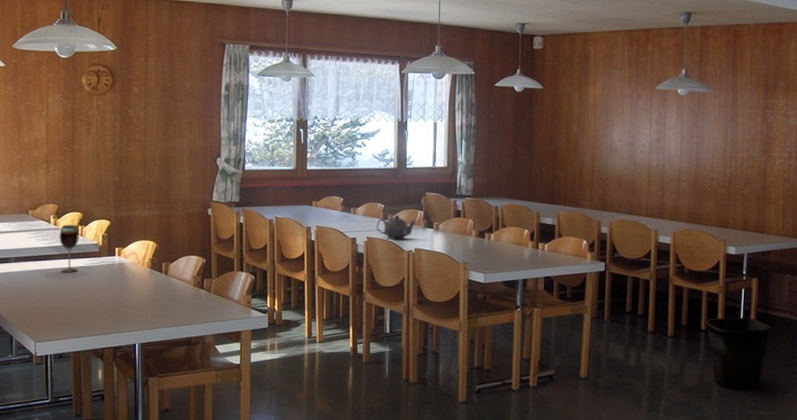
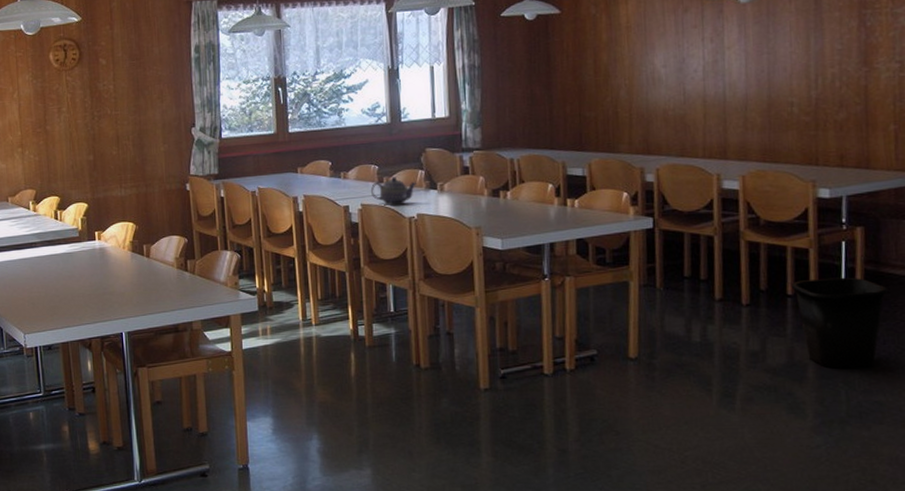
wineglass: present [59,224,79,272] -> none [39,209,61,260]

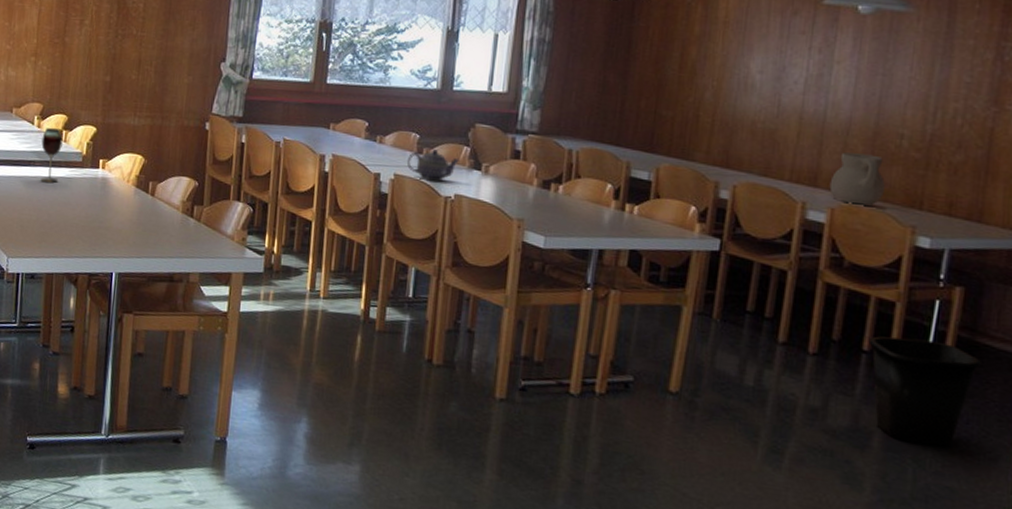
wineglass: none [39,209,61,260] -> present [40,127,63,183]
cream pitcher: none [737,124,786,170] -> present [829,152,886,206]

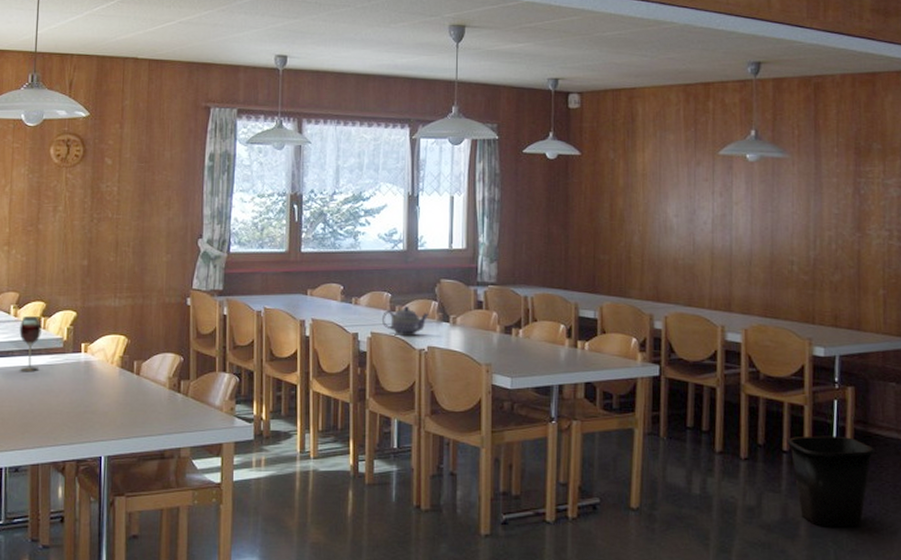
cream pitcher: present [829,152,886,206] -> none [741,280,785,324]

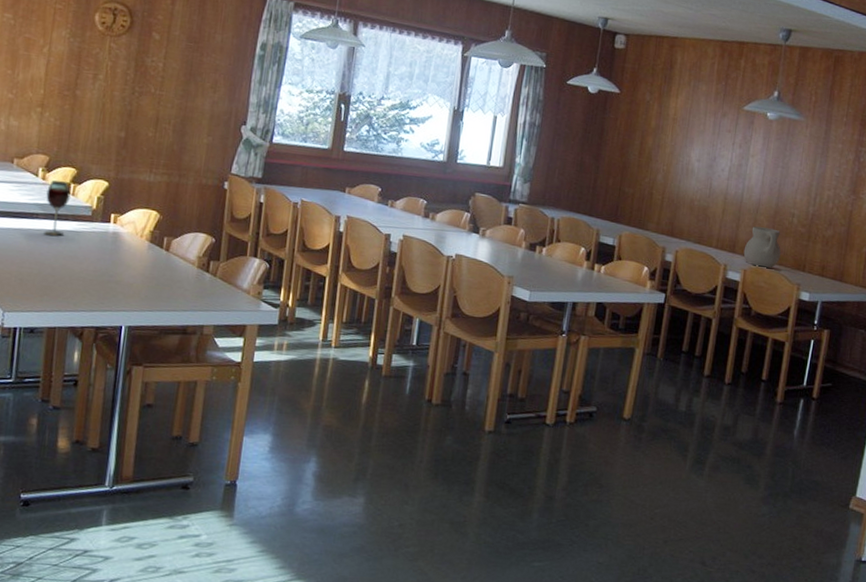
teapot: present [381,306,430,336] -> none [414,214,462,243]
cream pitcher: none [741,280,785,324] -> present [743,226,782,268]
waste bin: present [786,435,876,527] -> none [766,368,840,450]

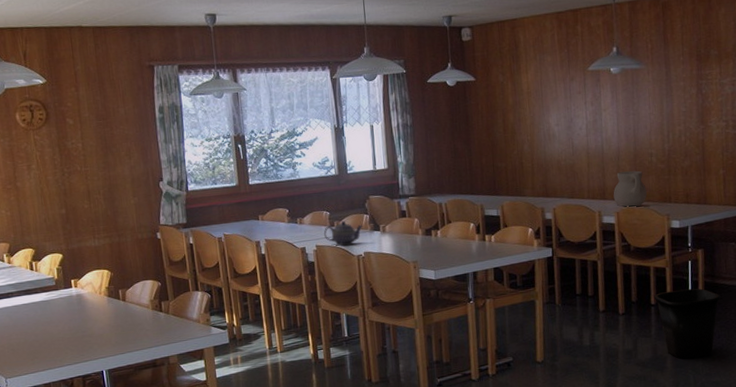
wineglass: present [44,180,71,236] -> none [14,261,38,308]
teapot: none [414,214,462,243] -> present [323,221,363,246]
waste bin: none [766,368,840,450] -> present [654,288,721,359]

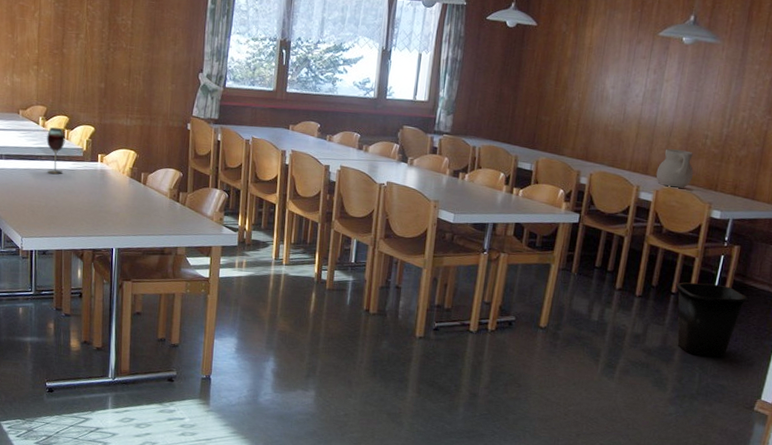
wineglass: none [14,261,38,308] -> present [46,127,65,174]
teapot: present [323,221,363,246] -> none [350,146,392,172]

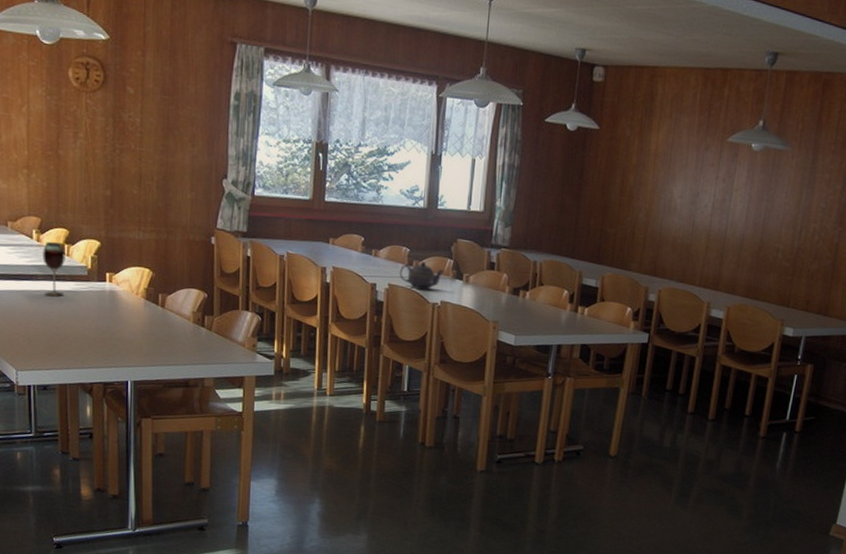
teapot: none [350,146,392,172] -> present [399,262,445,290]
cream pitcher: present [656,149,694,188] -> none [727,263,766,304]
waste bin: present [676,282,748,357] -> none [749,404,822,482]

